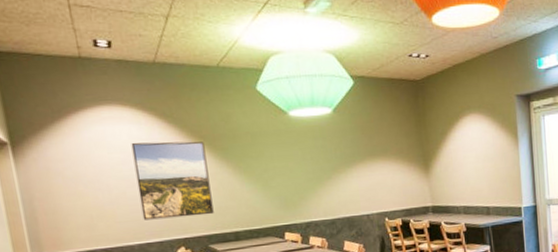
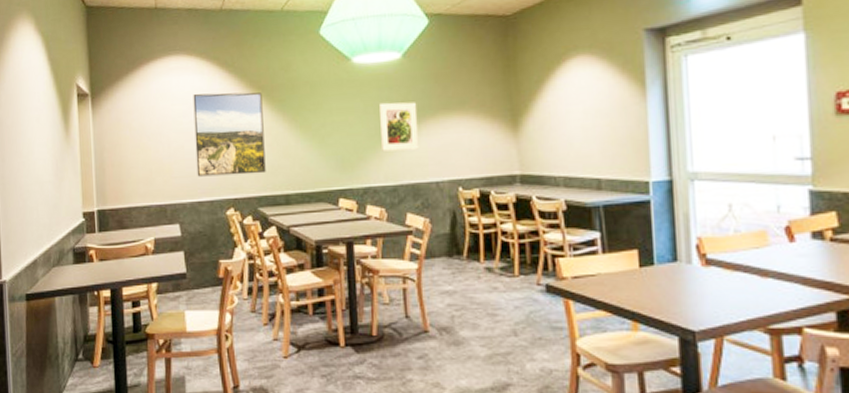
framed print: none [315,150,352,192] -> present [379,102,419,151]

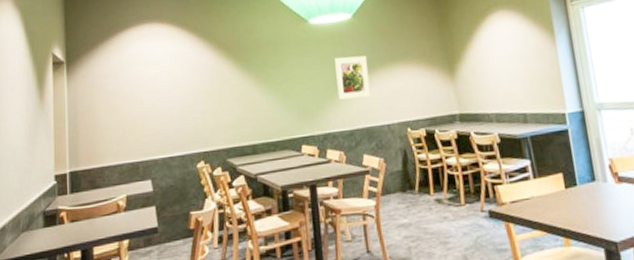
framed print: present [193,92,266,177] -> none [165,53,234,134]

